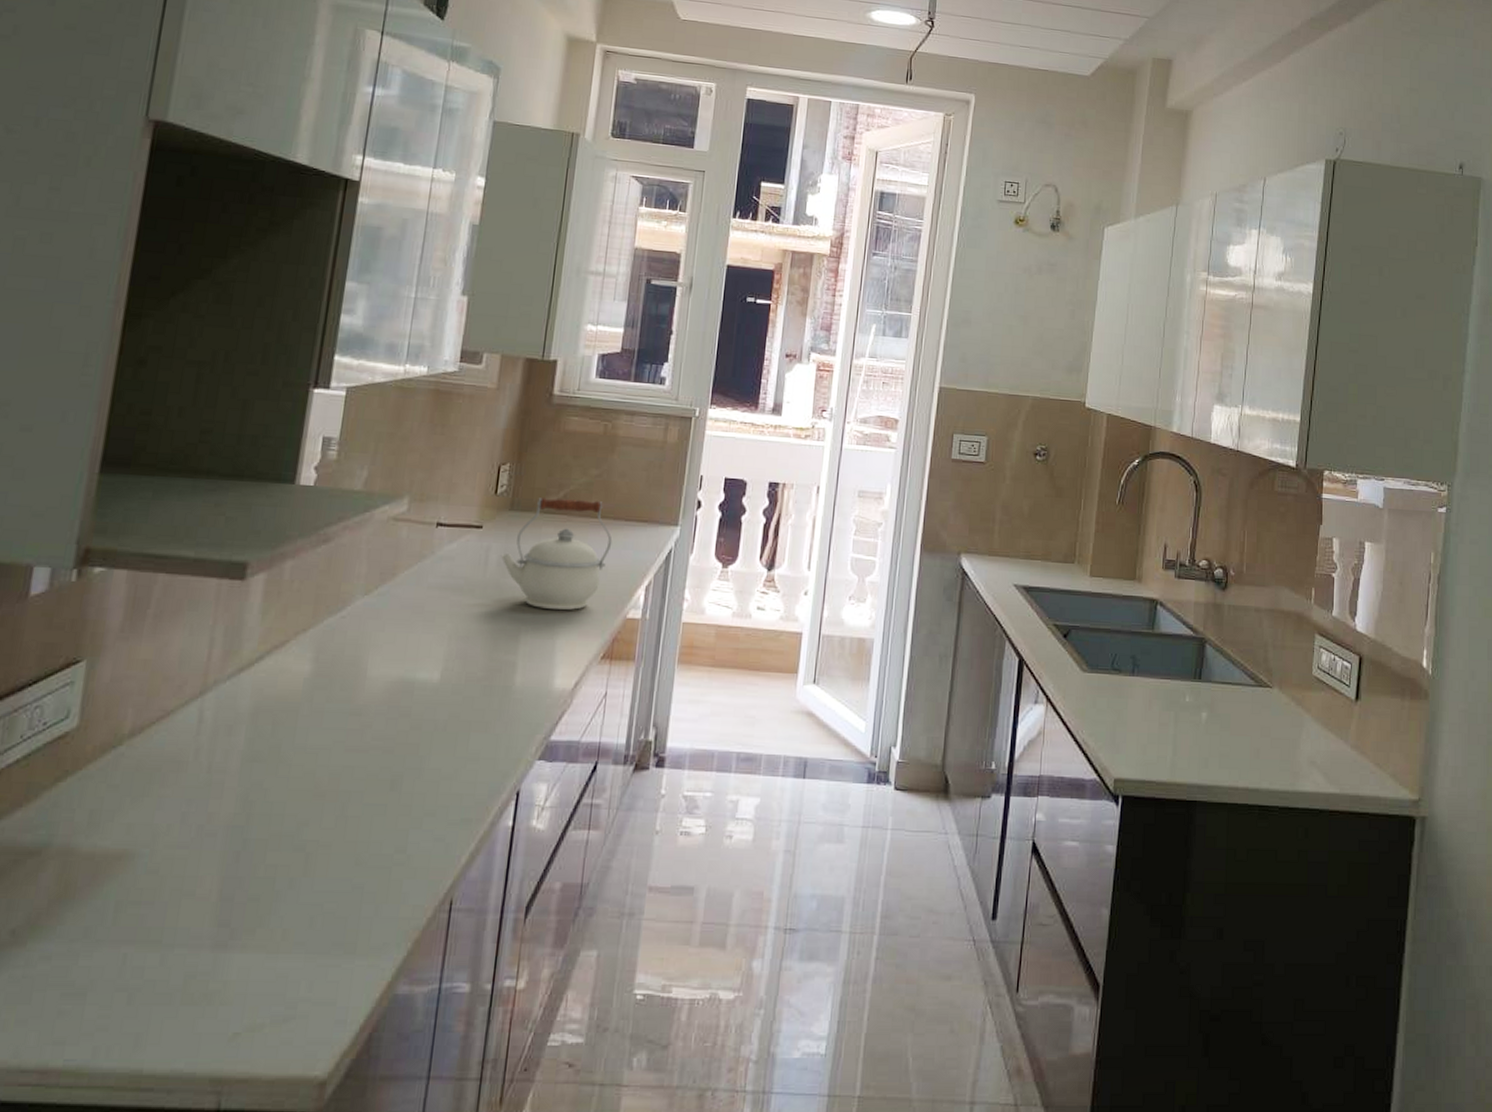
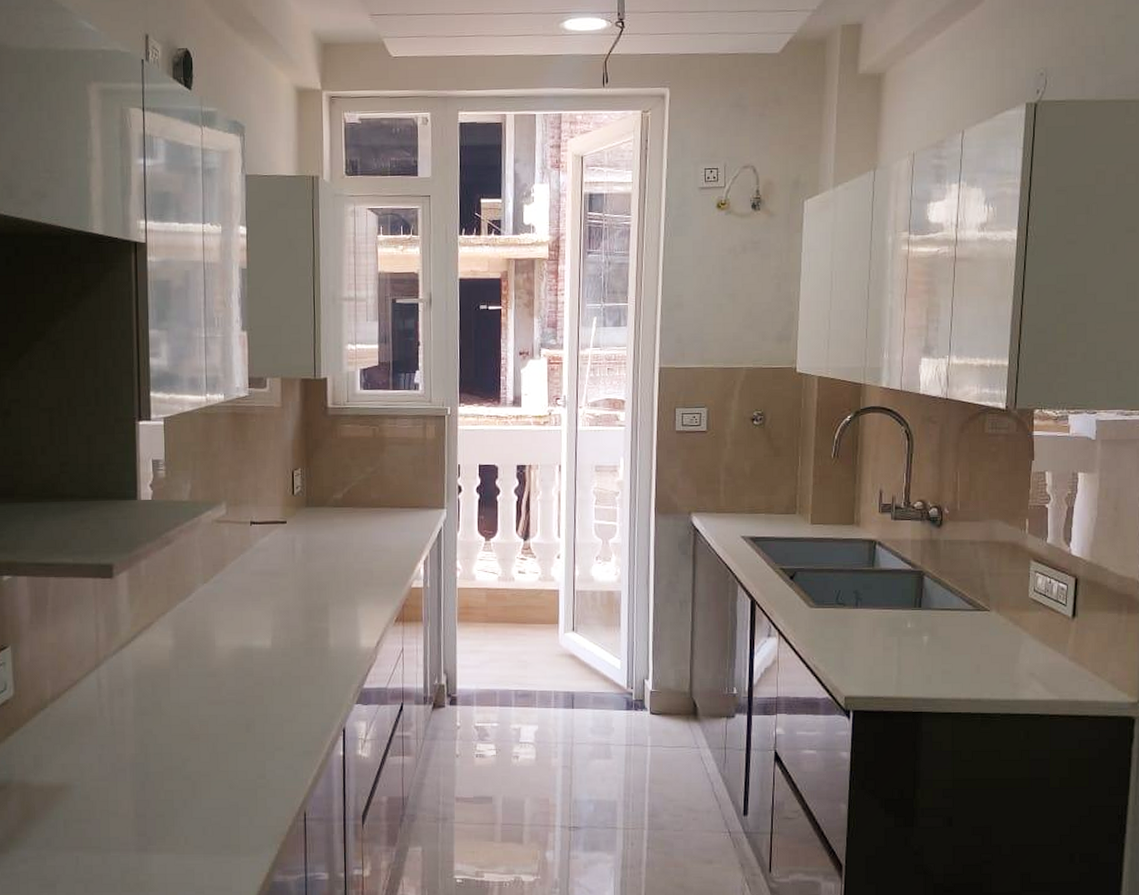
kettle: present [500,498,613,611] -> none [304,493,392,585]

